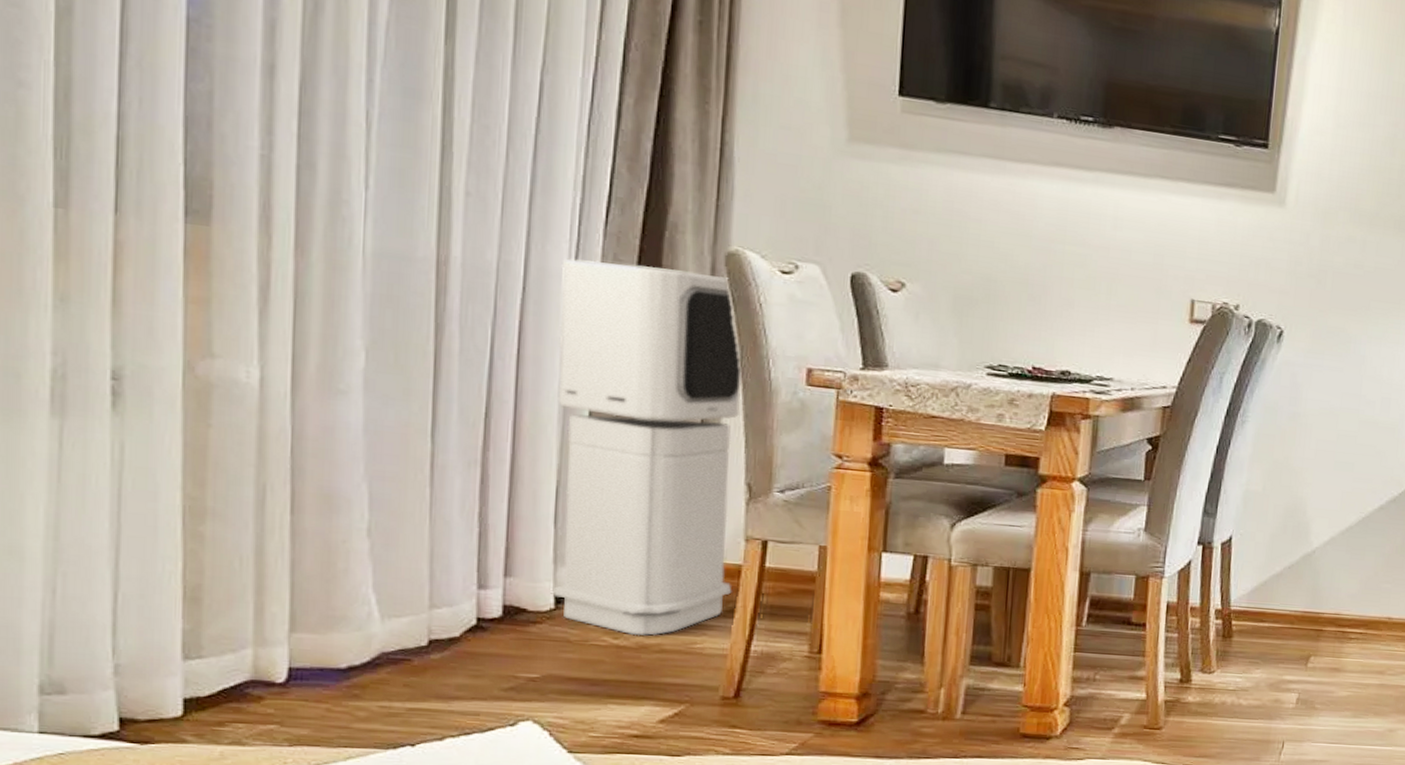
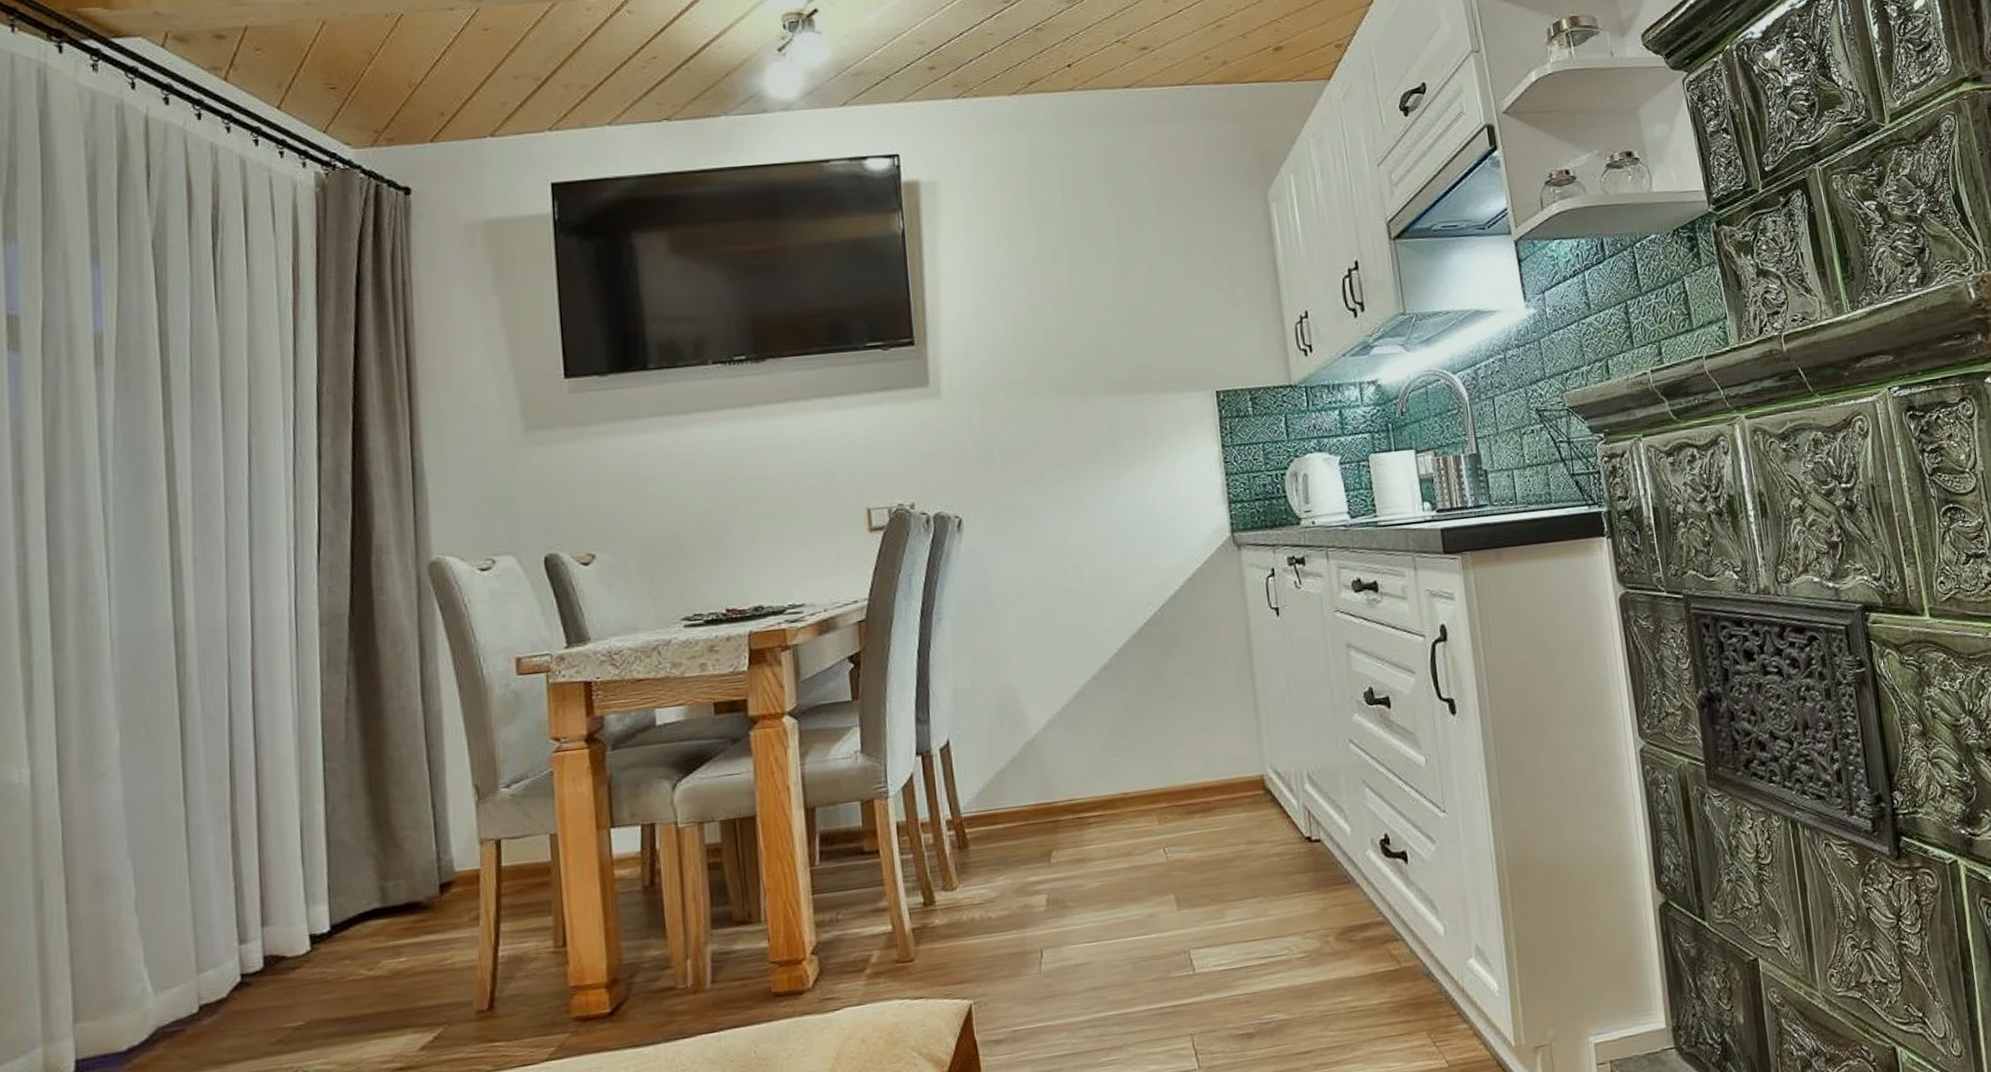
air purifier: present [552,258,743,636] -> none [283,586,474,964]

